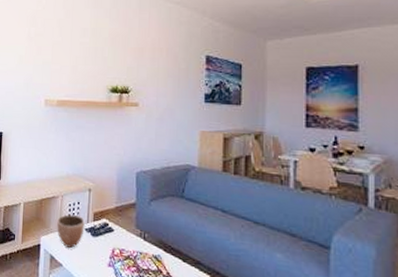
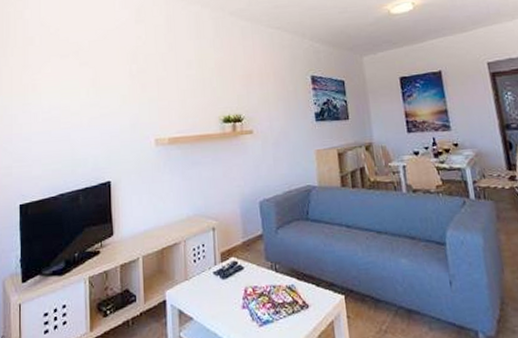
decorative bowl: present [57,214,85,249] -> none [182,258,213,298]

